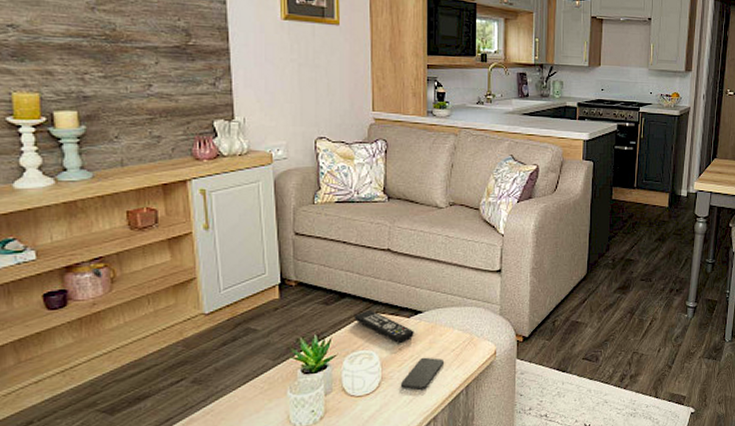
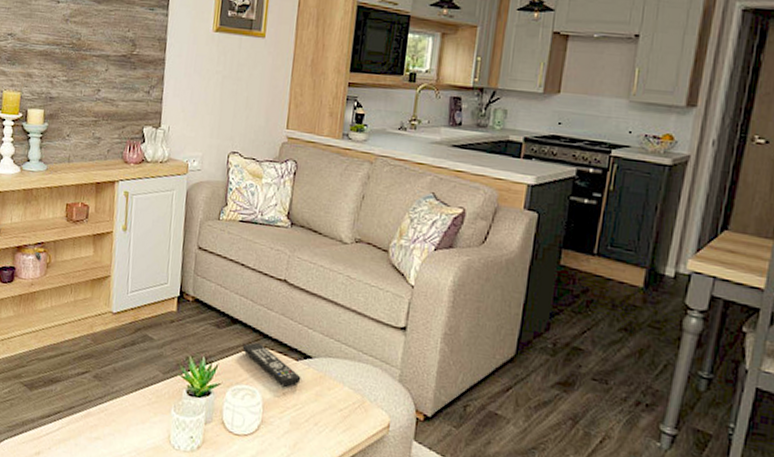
smartphone: present [401,357,445,391] -> none [280,409,330,447]

